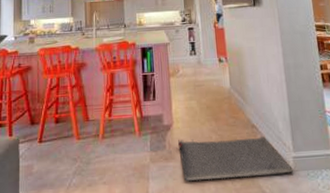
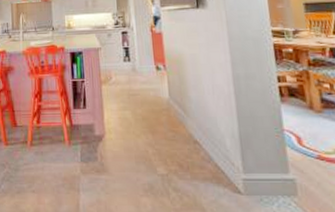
door mat: present [178,136,294,181] -> none [111,152,244,197]

